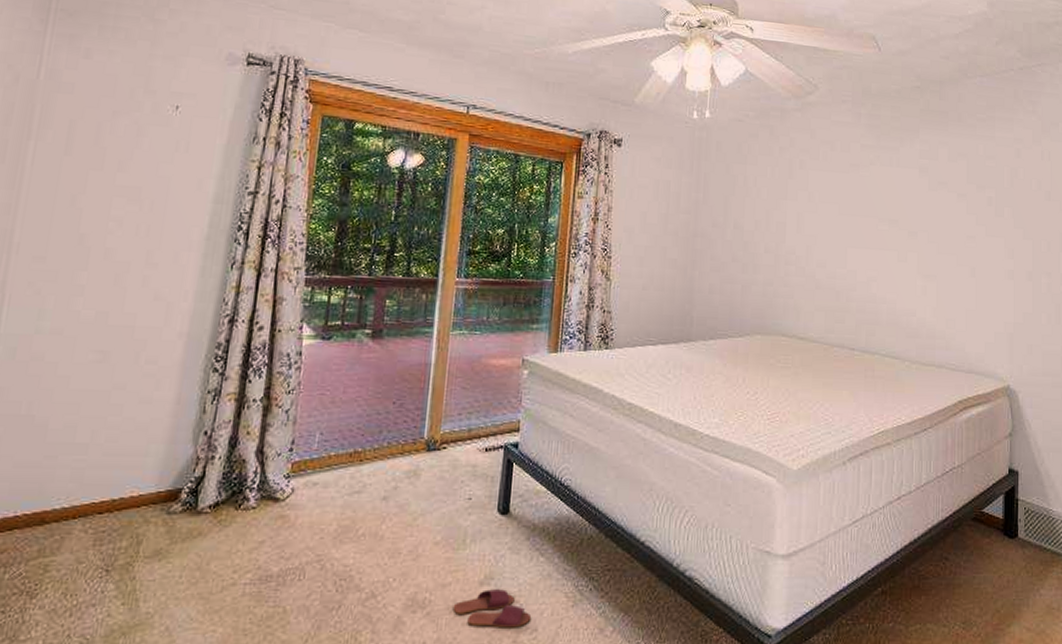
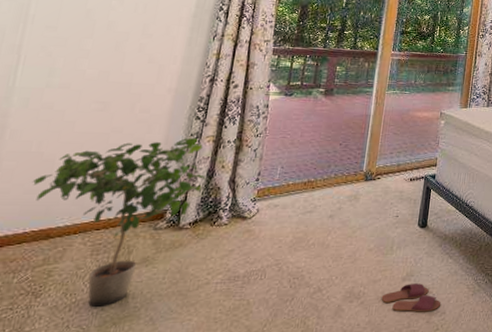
potted plant: none [22,395,228,611] -> present [32,137,206,307]

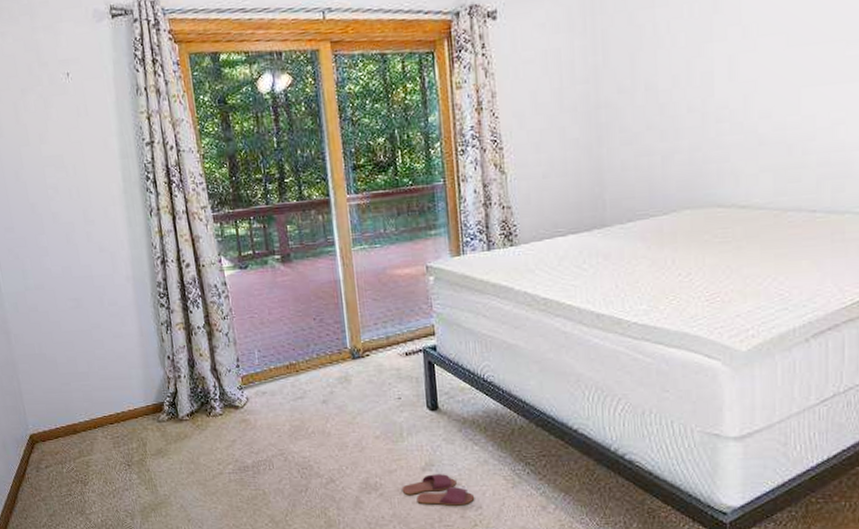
potted plant: present [32,137,206,307] -> none [46,326,189,494]

